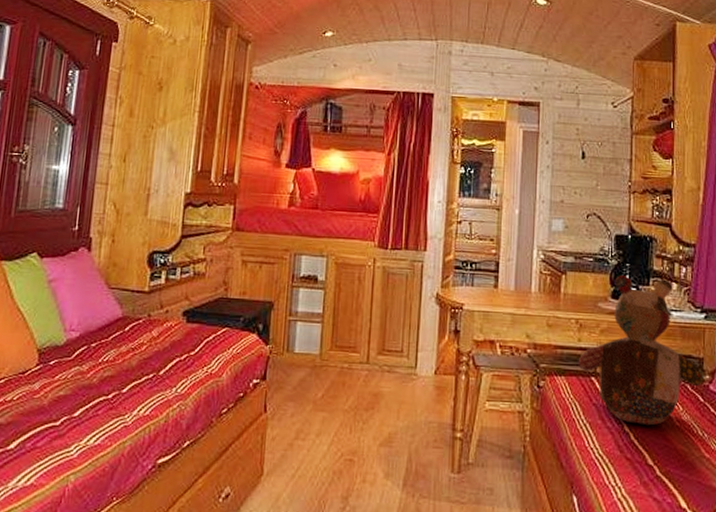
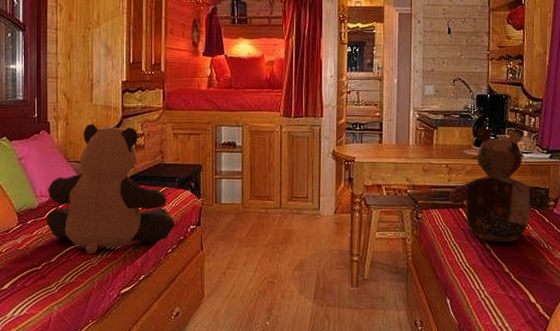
teddy bear: none [73,243,235,410] -> present [46,124,175,255]

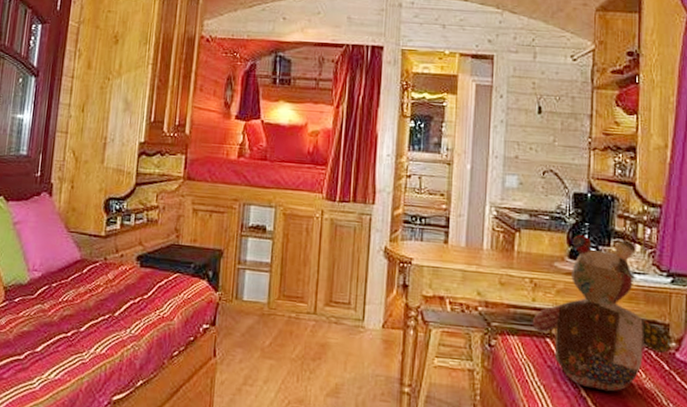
teddy bear: present [46,124,175,255] -> none [35,189,185,348]

